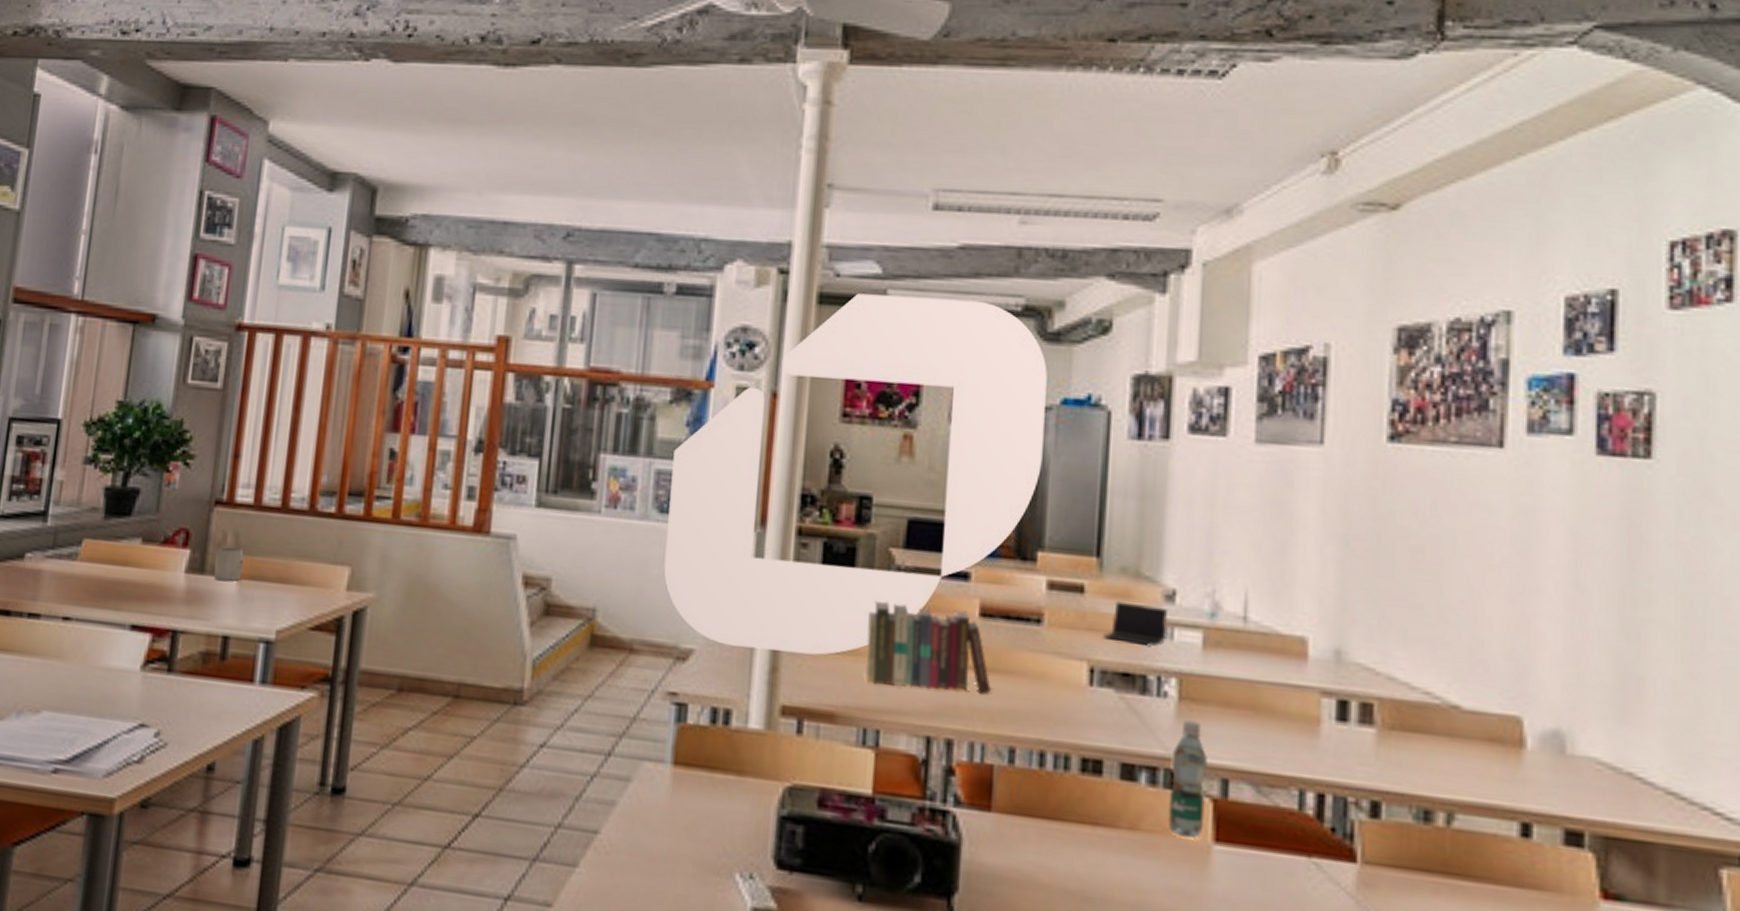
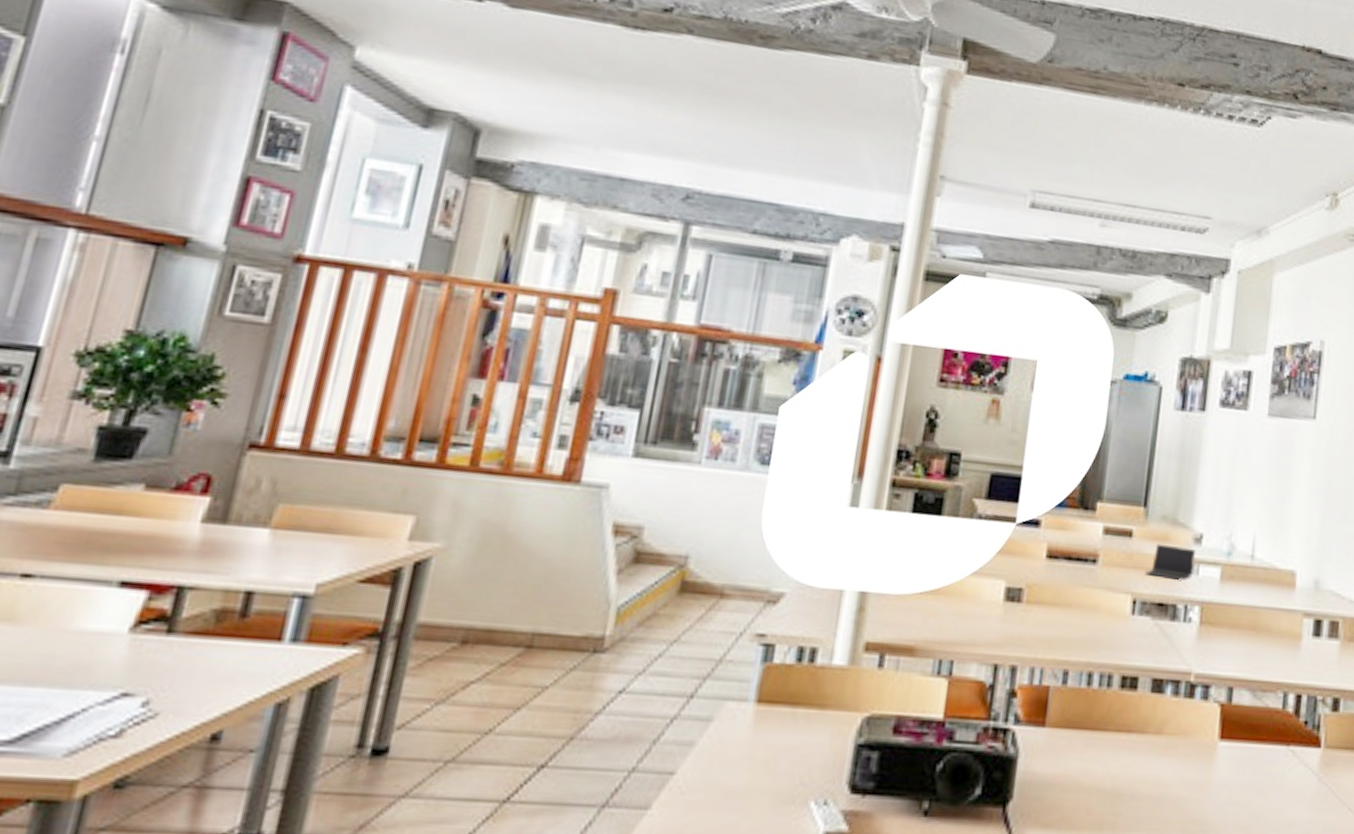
mug: present [214,546,244,582] -> none [239,494,283,532]
books: present [866,600,991,694] -> none [944,545,1052,625]
bottle: present [1168,720,1207,838] -> none [1185,641,1218,737]

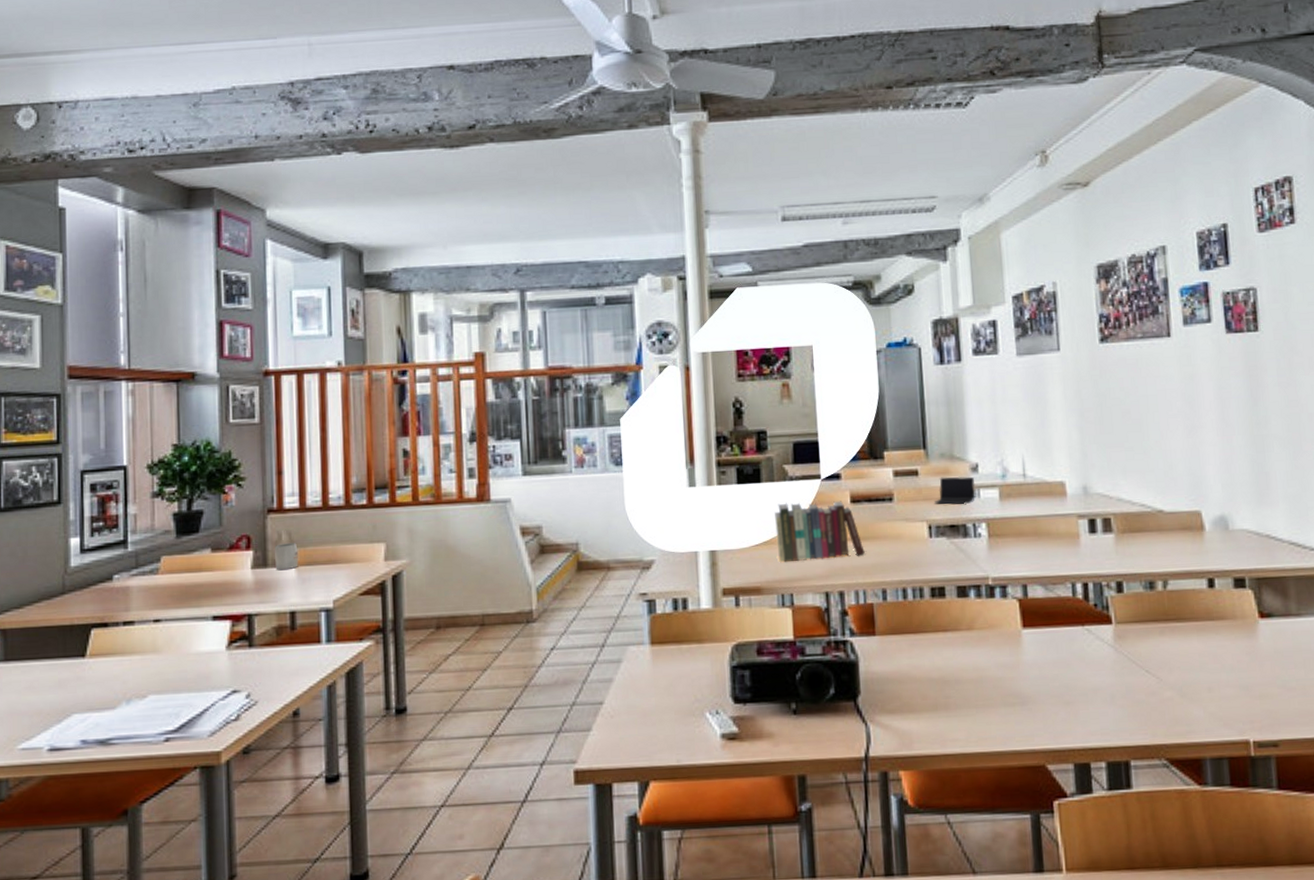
mug: none [239,494,283,532] -> present [274,543,299,571]
books: none [944,545,1052,625] -> present [775,501,865,563]

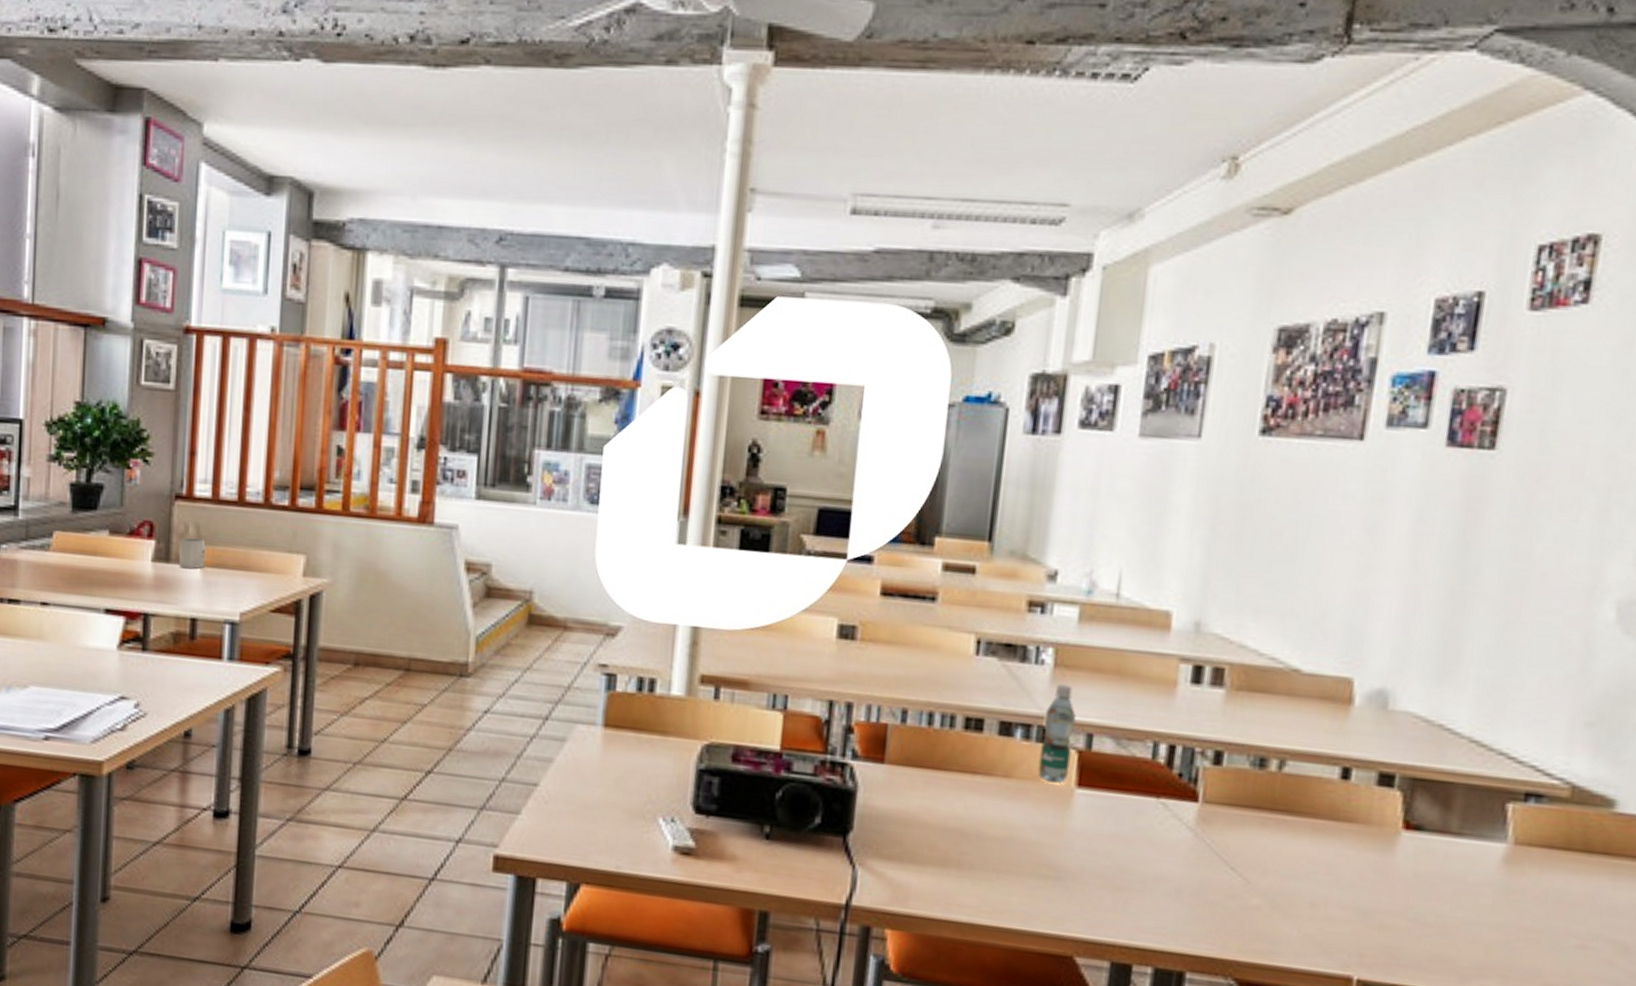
books: present [775,501,865,563] -> none [776,581,888,663]
laptop computer: present [935,477,975,505] -> none [991,580,1050,621]
bottle: none [989,550,1015,628] -> present [1038,684,1076,784]

